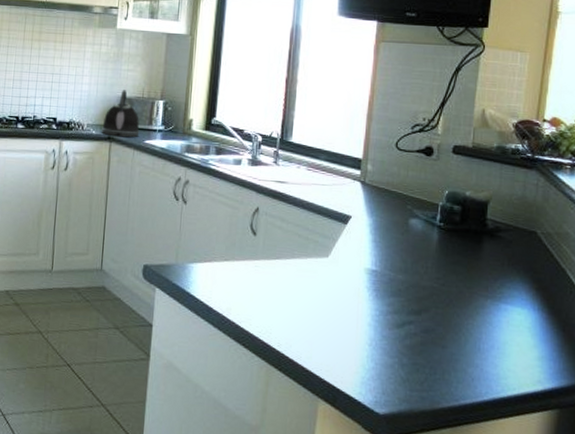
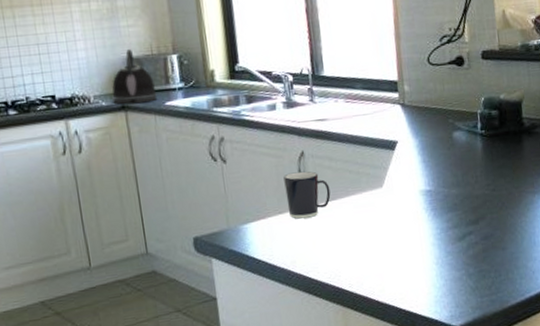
mug: none [233,225,277,271] -> present [283,171,331,219]

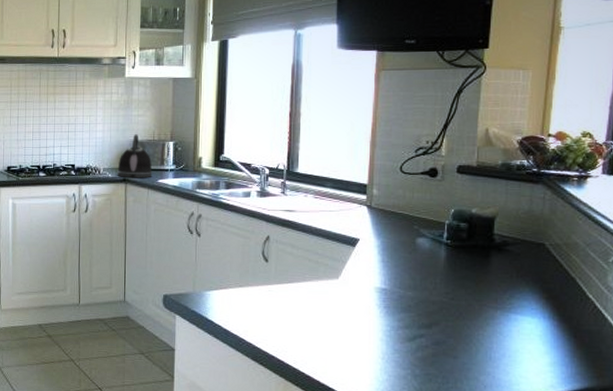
mug: present [283,171,331,219] -> none [248,253,288,295]

